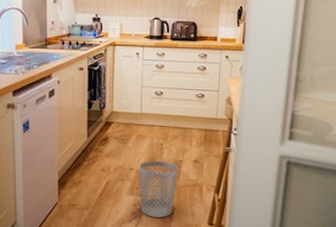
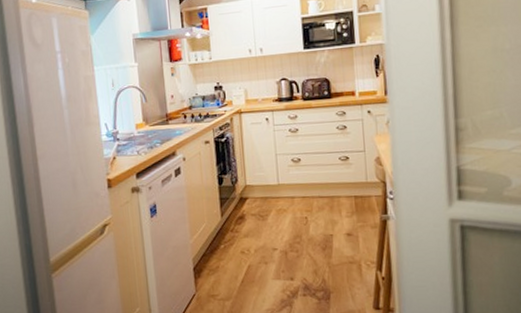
wastebasket: present [139,161,178,217] -> none [283,237,330,304]

